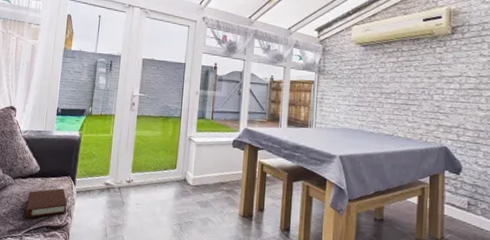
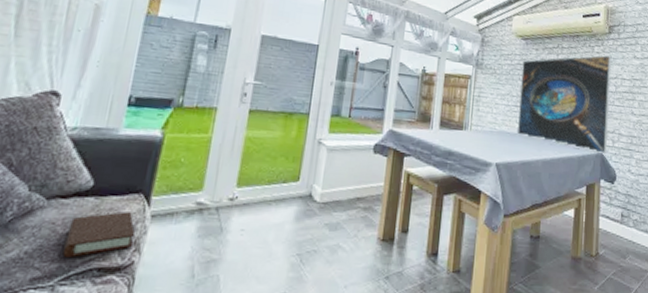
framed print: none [359,55,455,147] -> present [518,55,612,154]

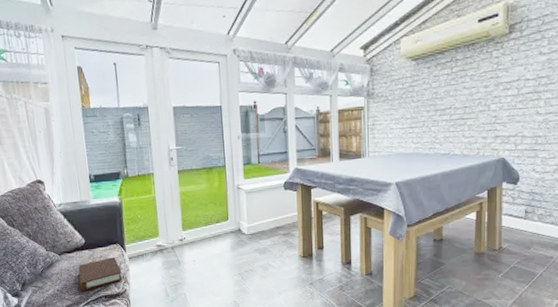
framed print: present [518,55,612,154] -> none [415,58,513,158]

